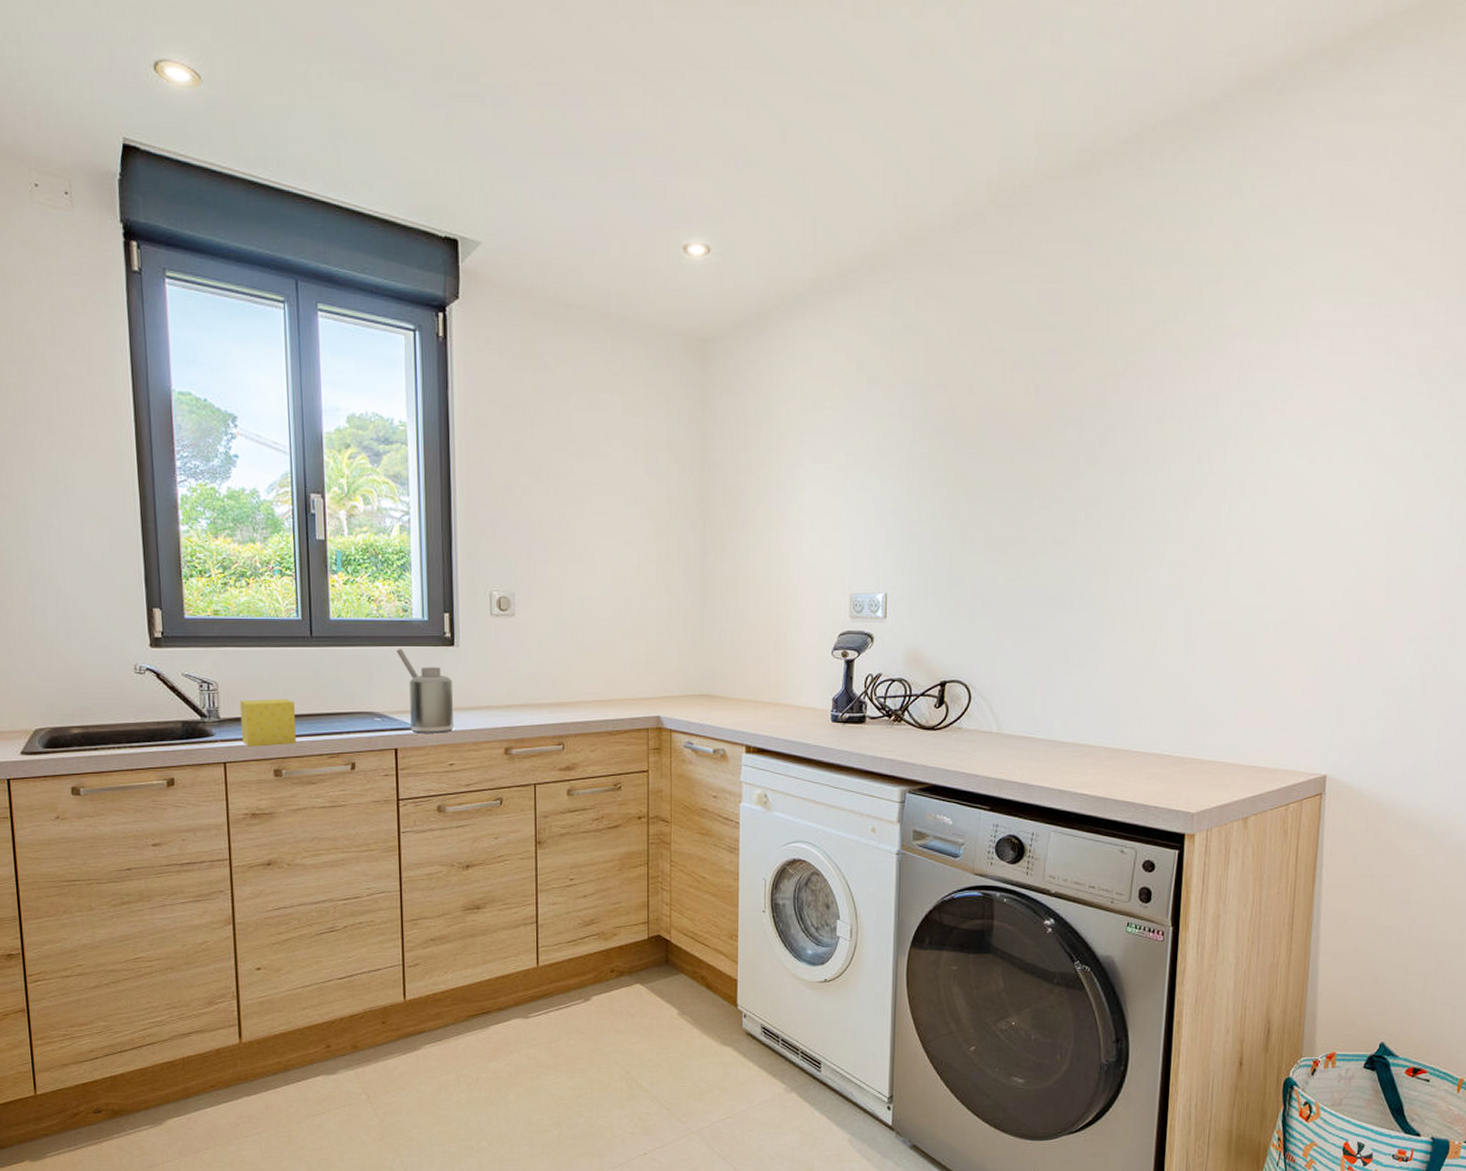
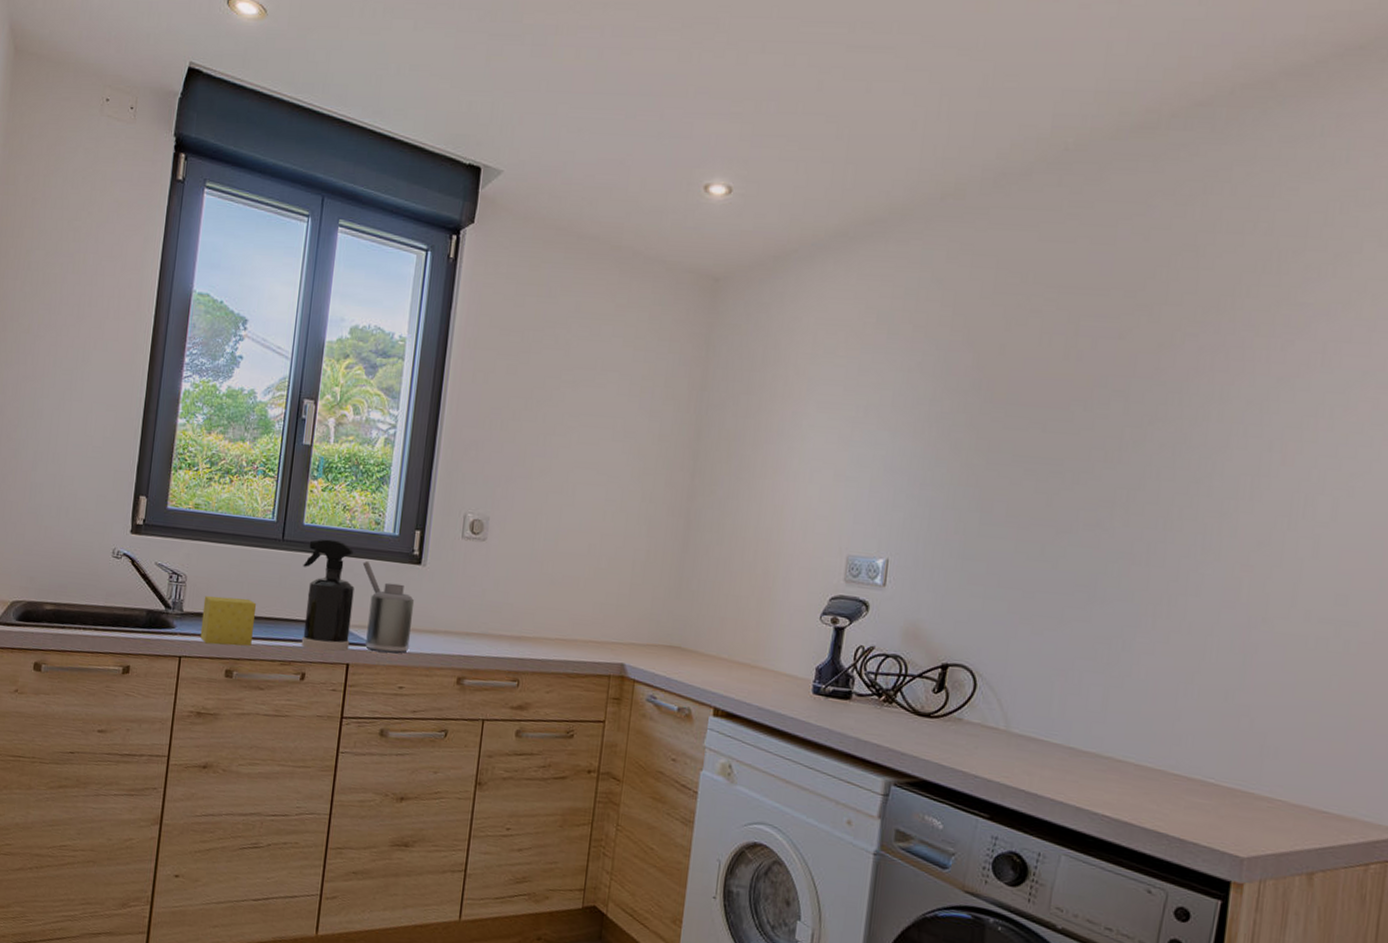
spray bottle: none [336,631,395,740] -> present [301,539,355,652]

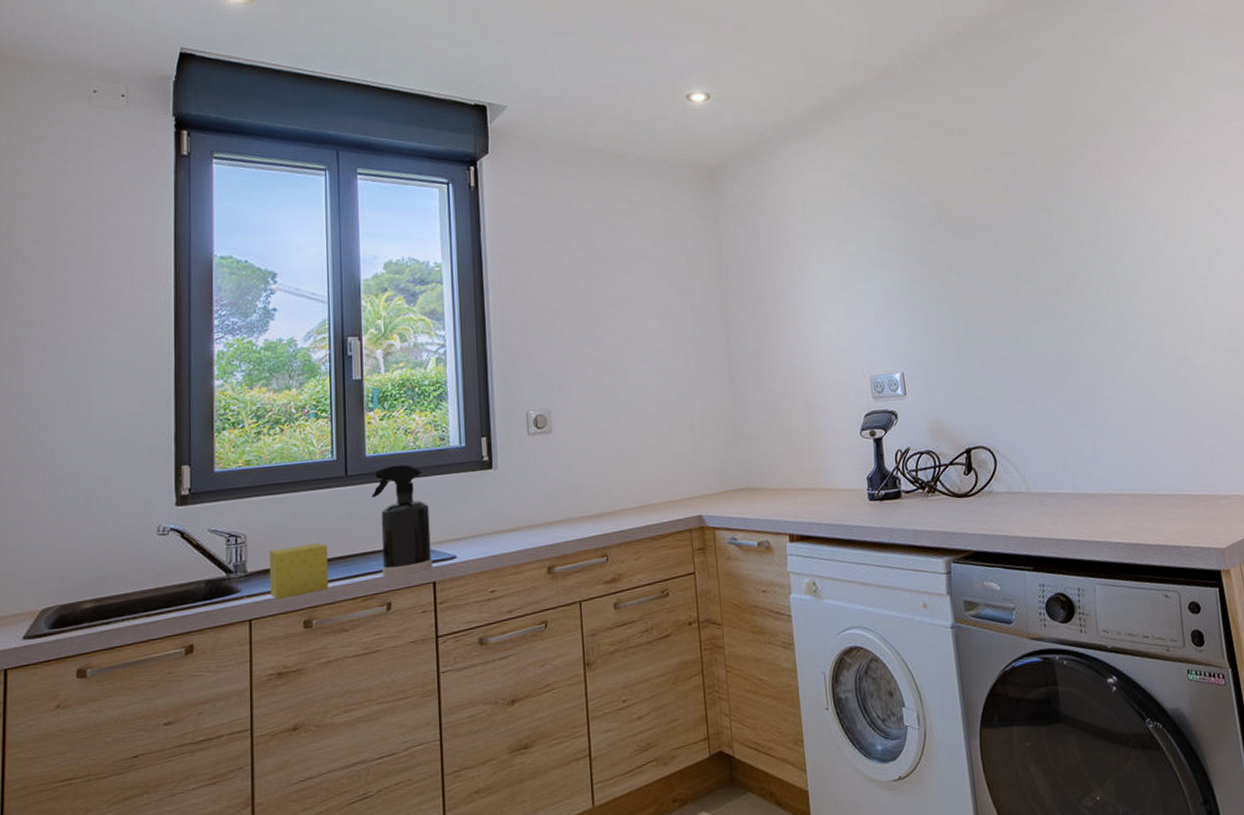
soap dispenser: present [362,560,415,654] -> none [433,477,495,563]

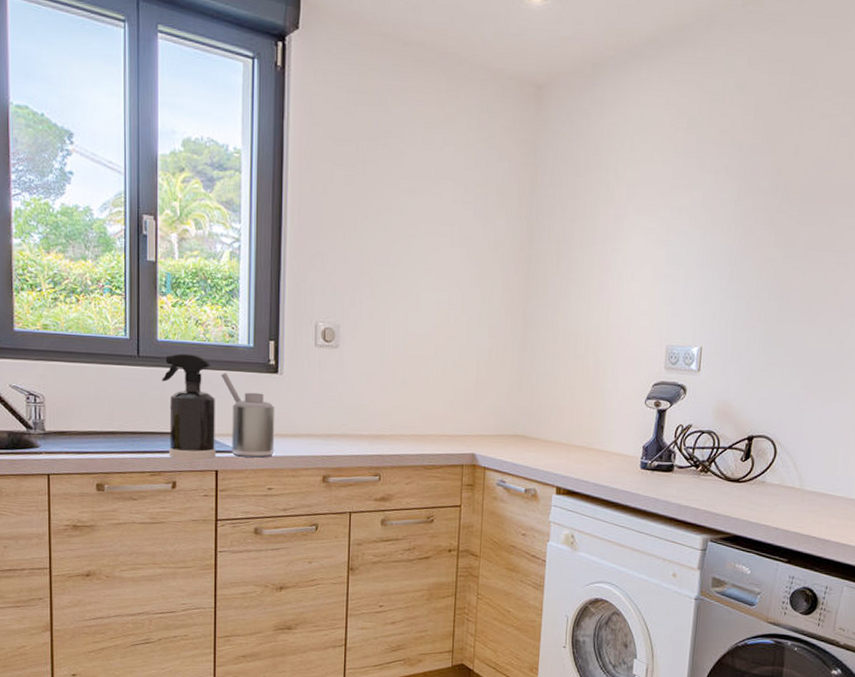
sponge: present [269,542,328,600] -> none [65,414,120,461]
soap dispenser: none [433,477,495,563] -> present [221,372,275,458]

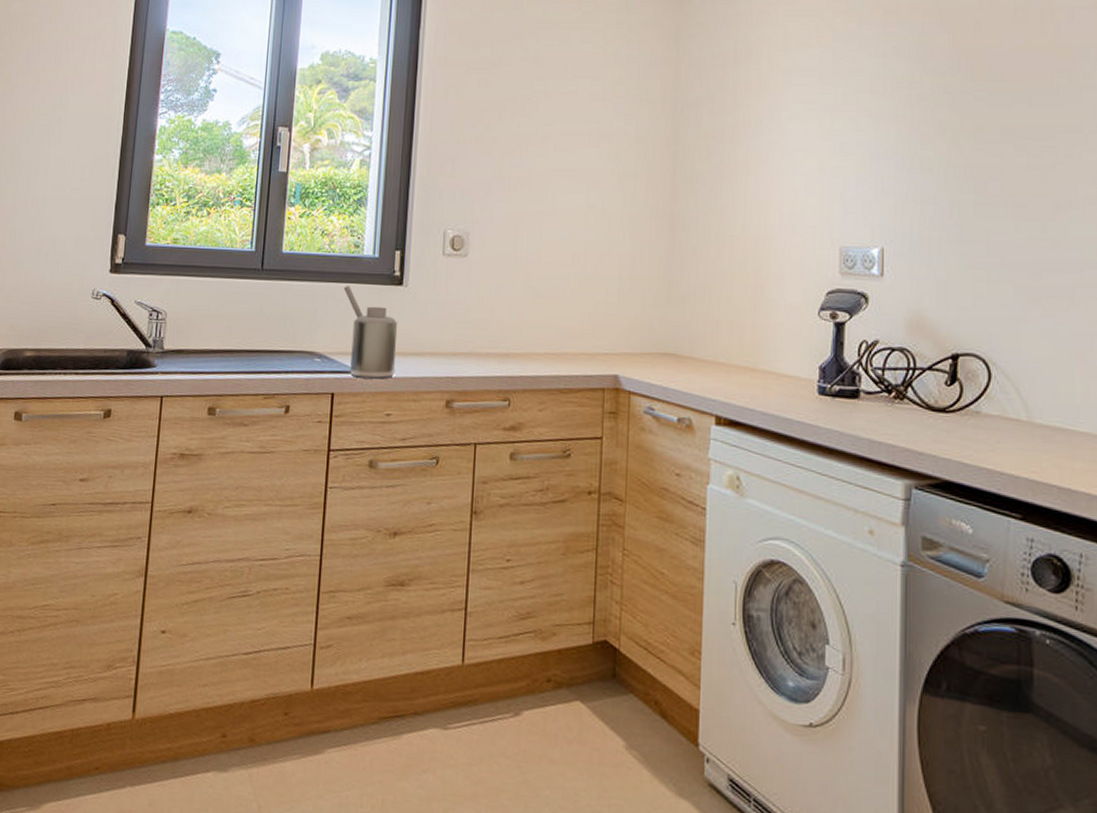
spray bottle: present [161,353,216,460] -> none [283,266,336,382]

